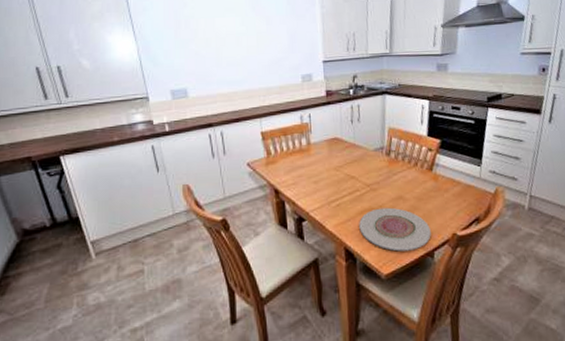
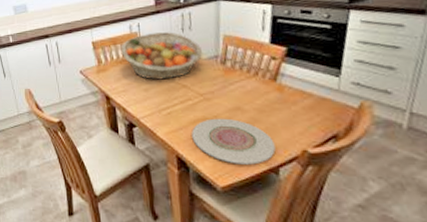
fruit basket: none [292,123,370,172] -> present [122,32,203,80]

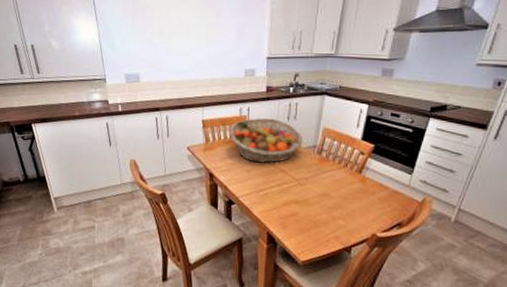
plate: present [192,118,276,165] -> none [283,201,351,244]

